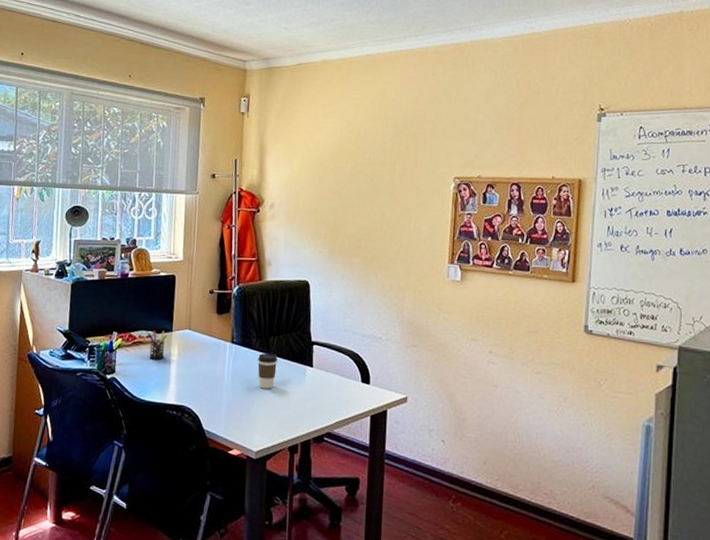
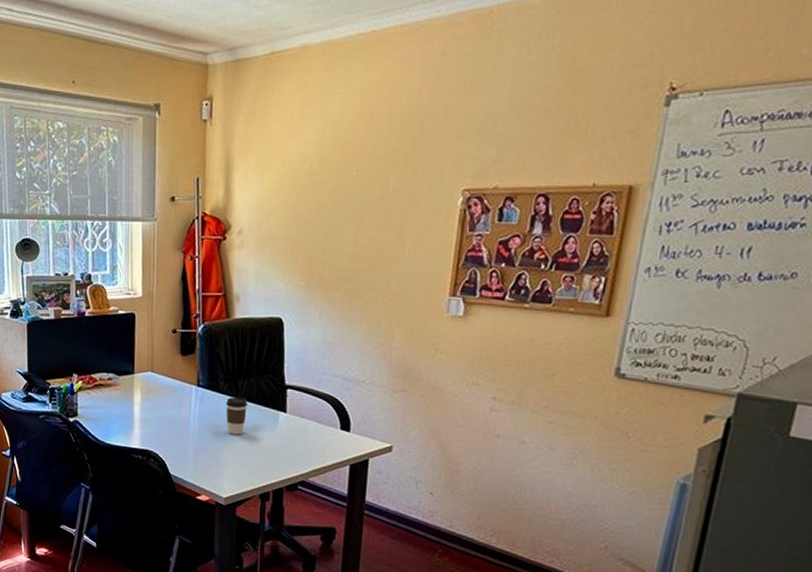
pen holder: present [147,330,167,359] -> none [108,372,129,403]

